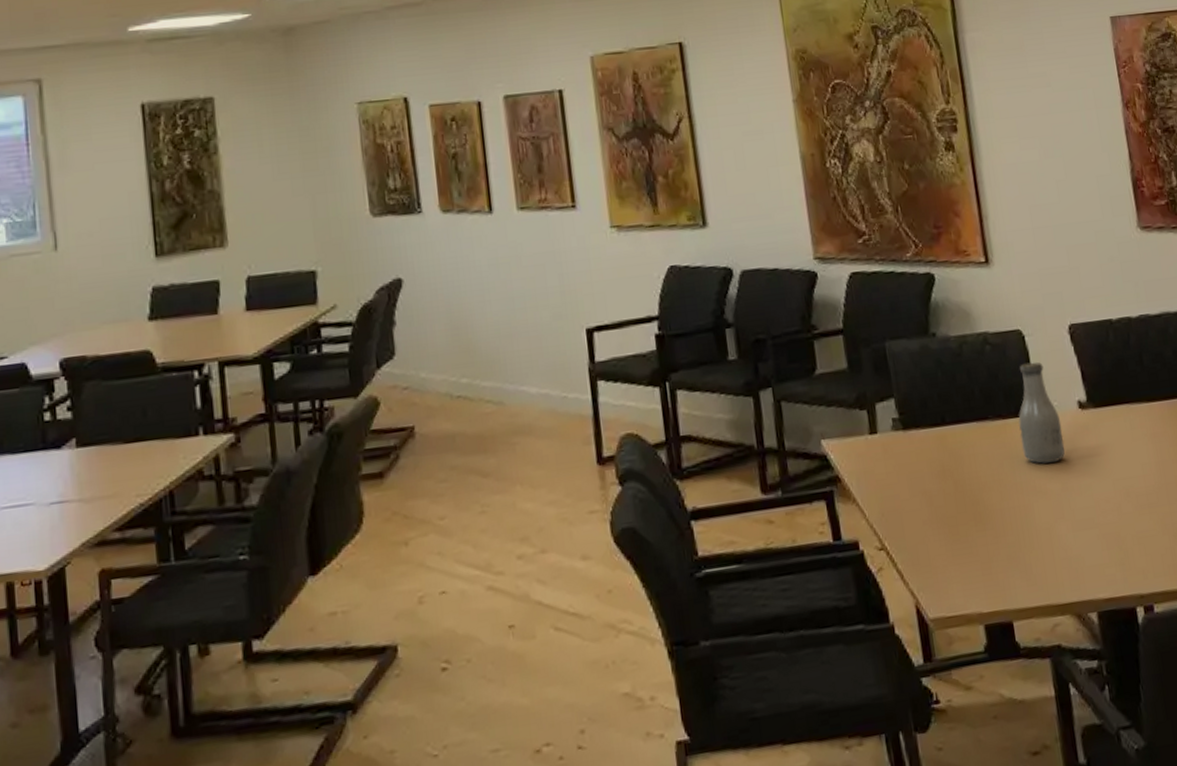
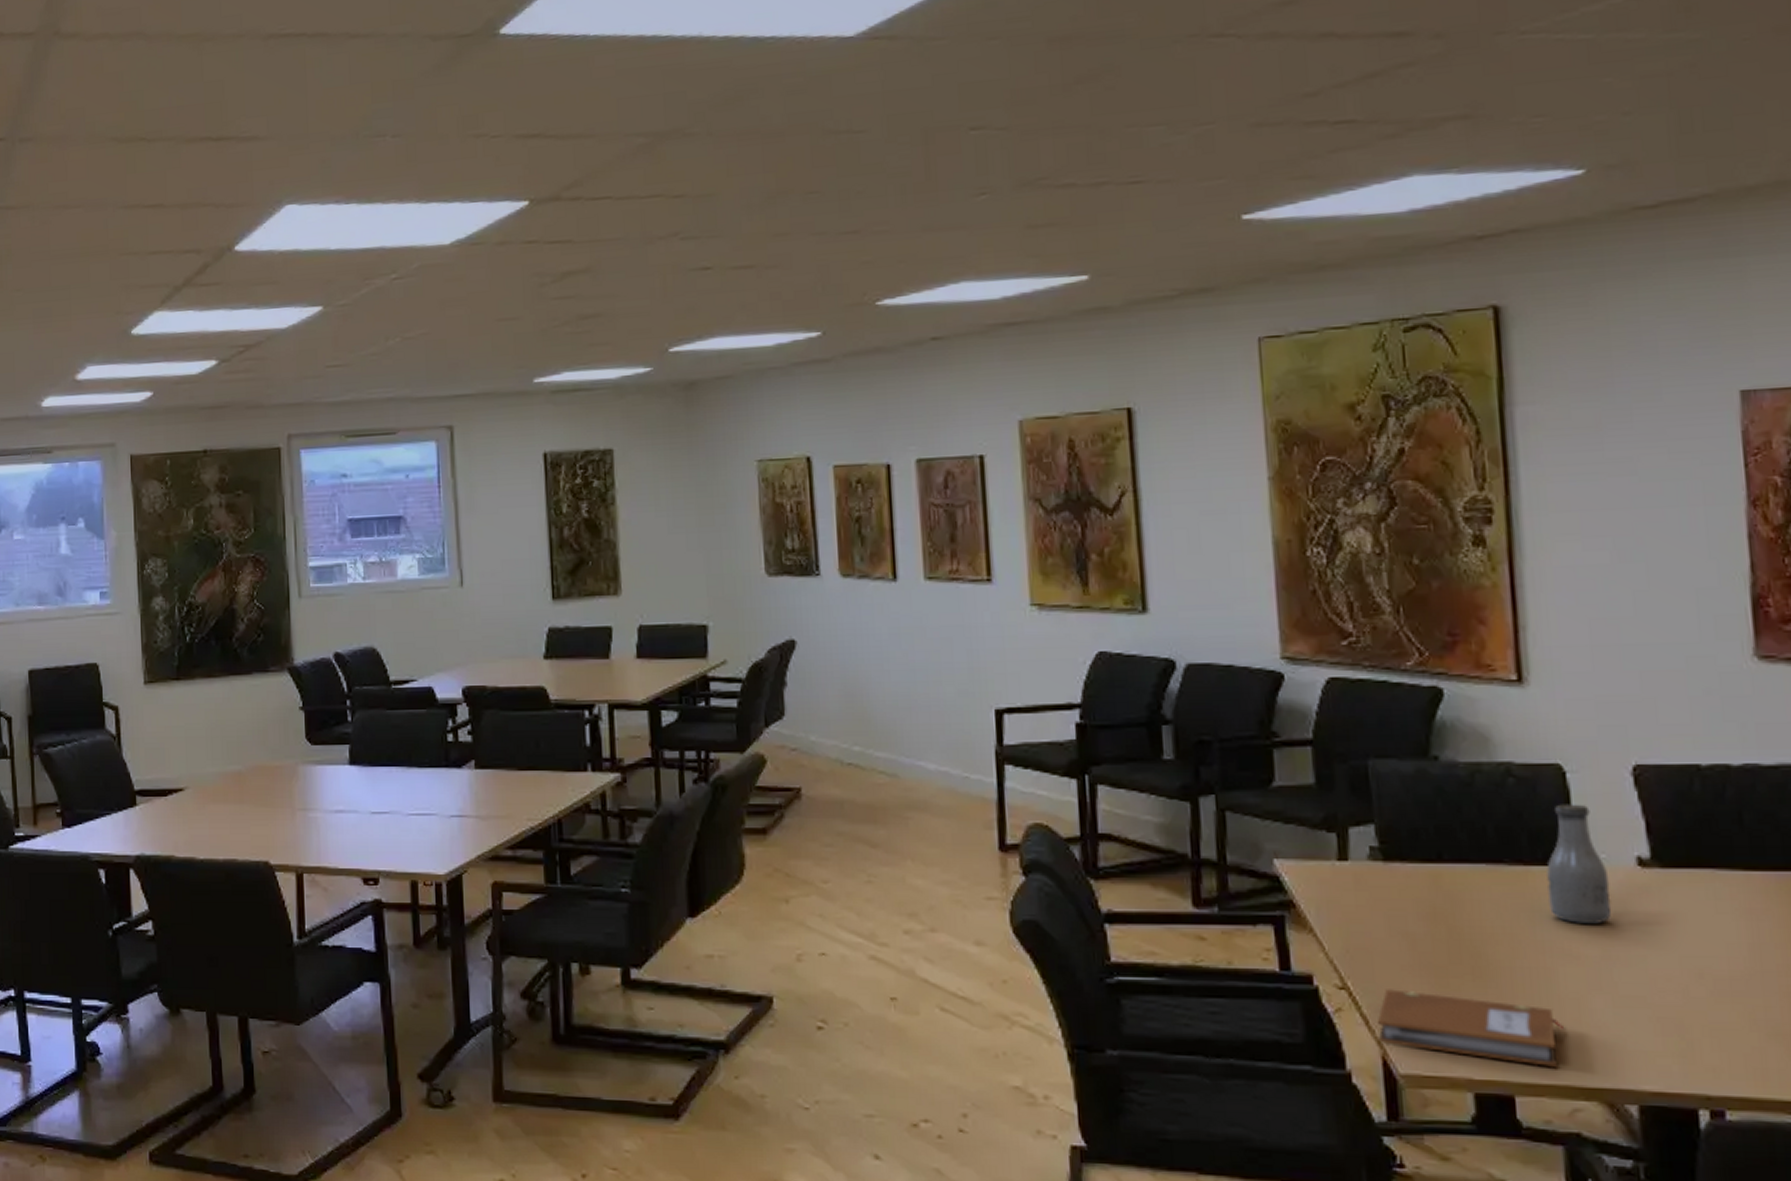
notebook: none [909,540,1041,594] -> present [1377,989,1563,1067]

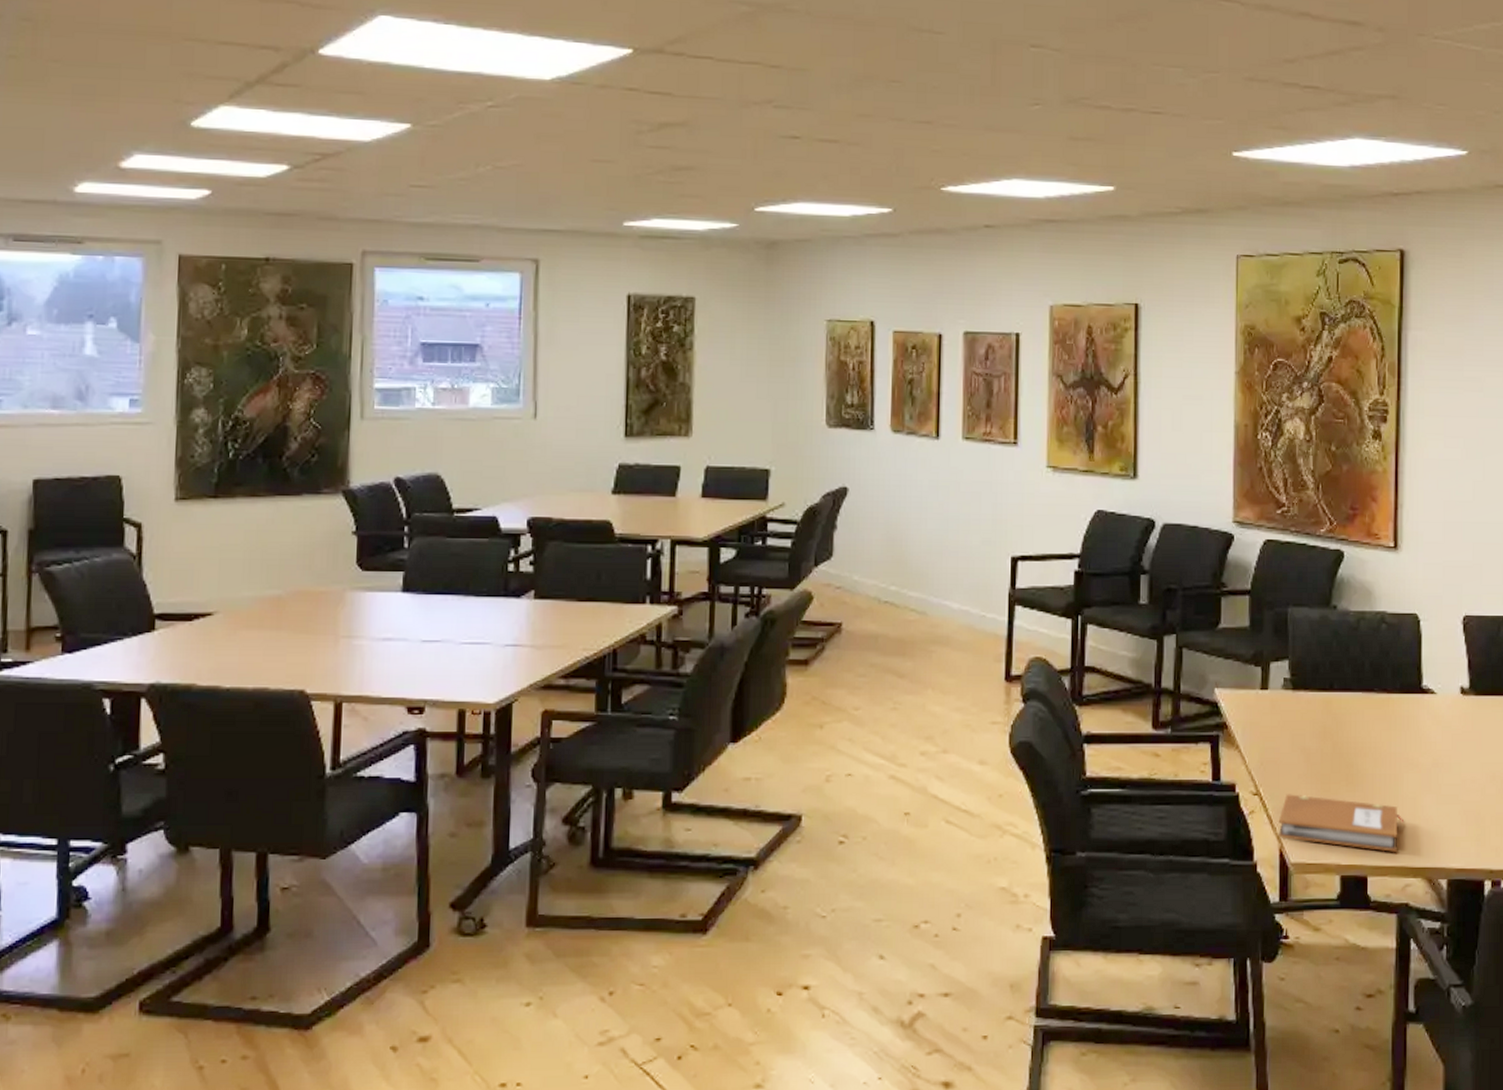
bottle: present [1546,804,1612,924] -> none [1402,645,1442,739]

